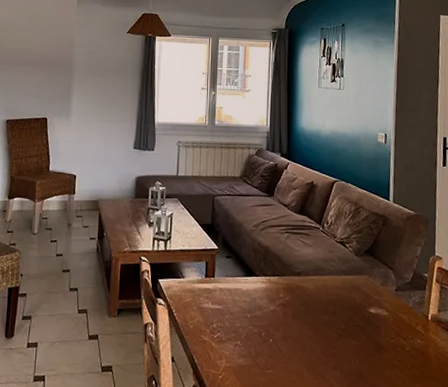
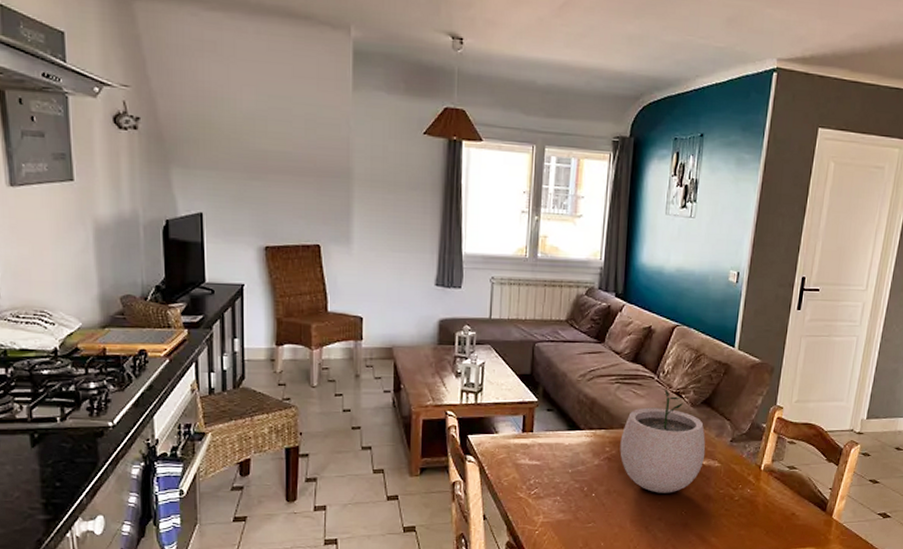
plant pot: none [293,238,373,341] -> present [620,388,706,493]

